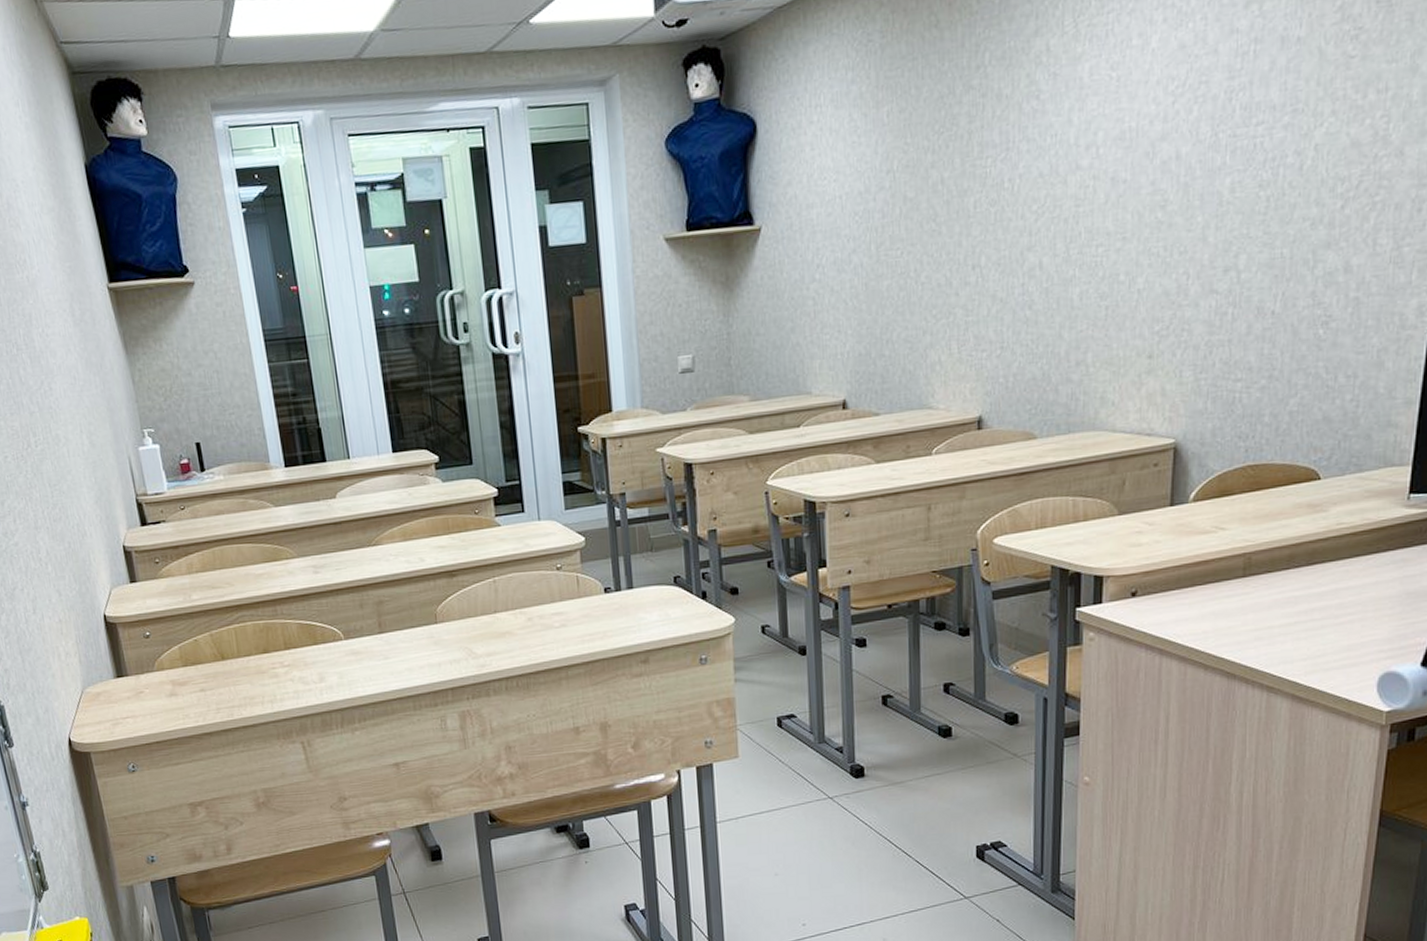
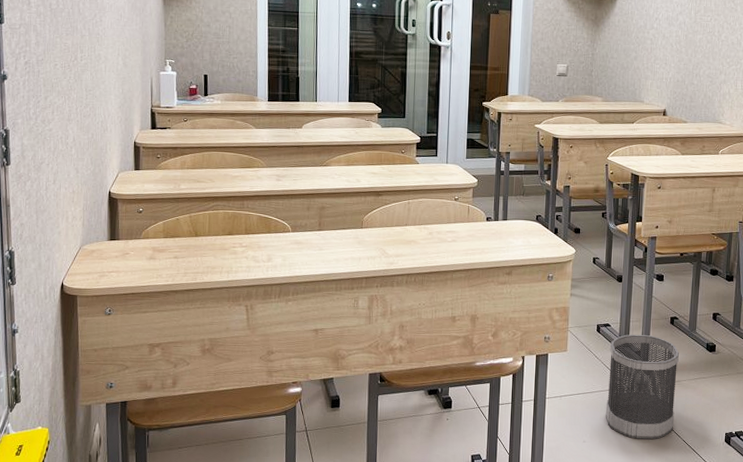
wastebasket: none [798,723,901,865] -> present [605,334,679,440]

